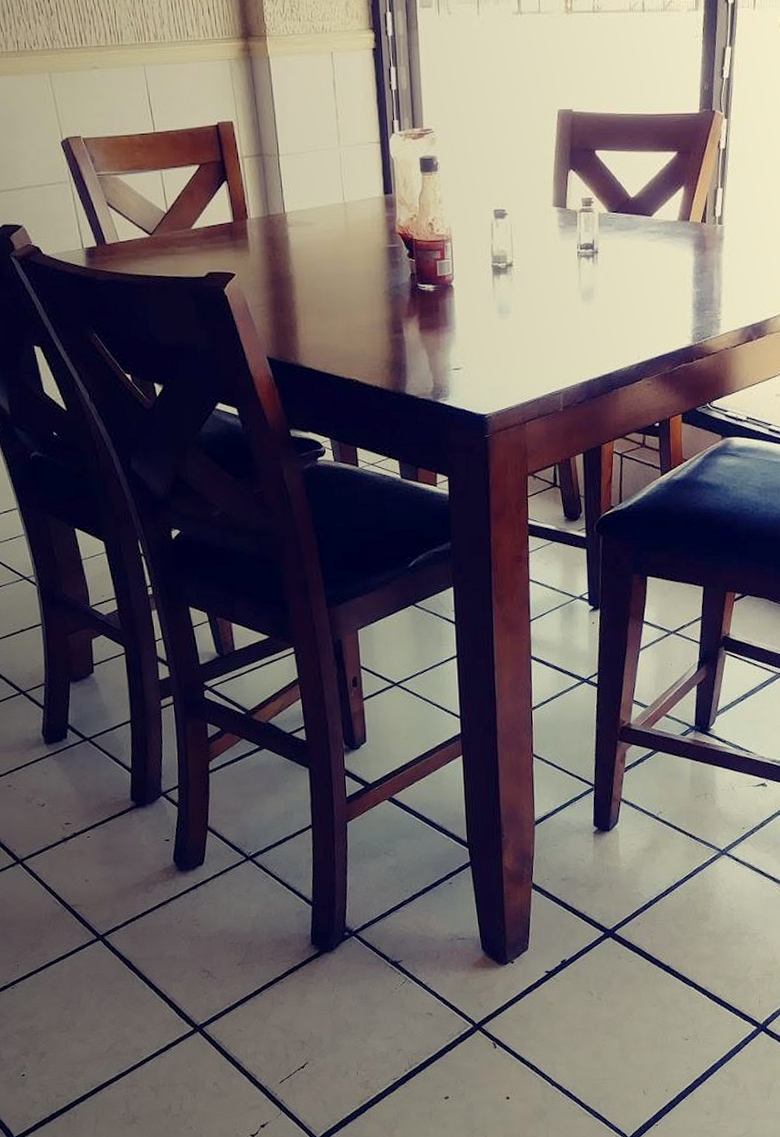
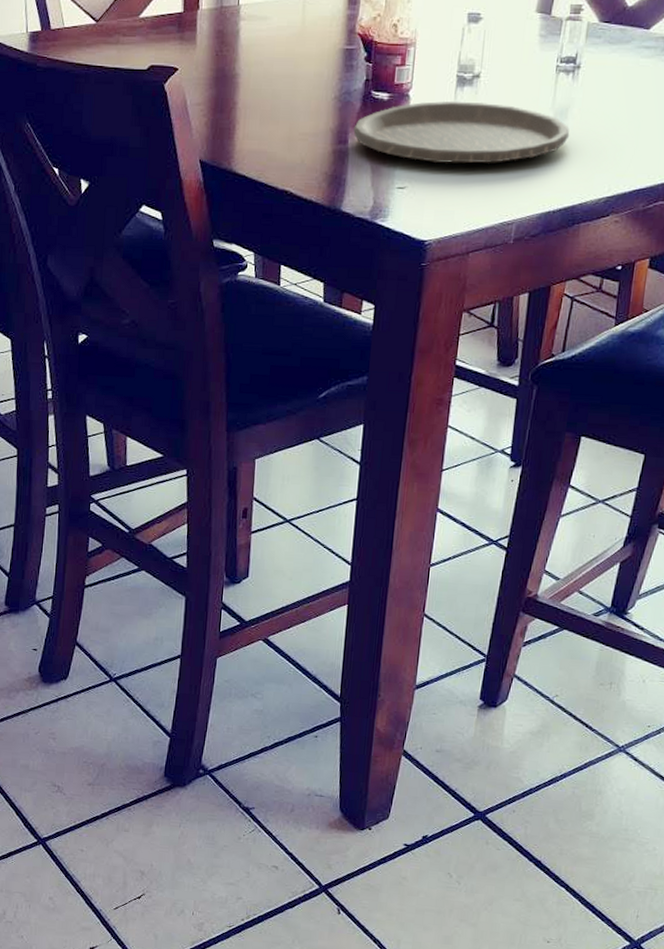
plate: none [406,288,598,344] -> present [353,101,570,164]

